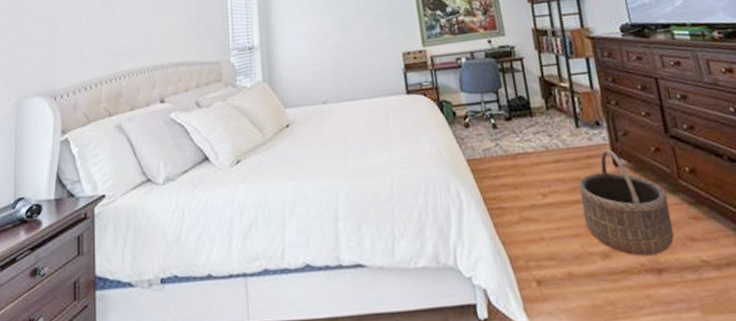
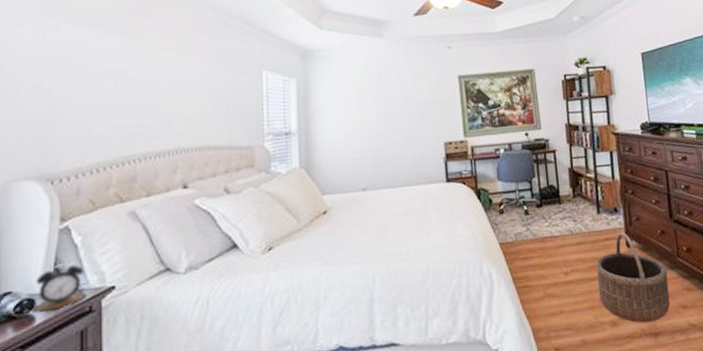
alarm clock: none [39,172,82,217] -> present [32,263,87,313]

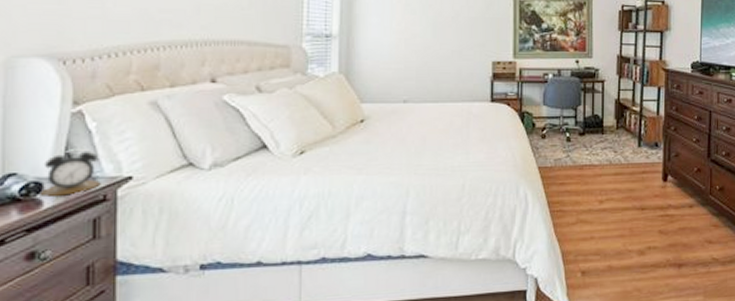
basket: present [596,233,671,323] -> none [630,167,698,254]

